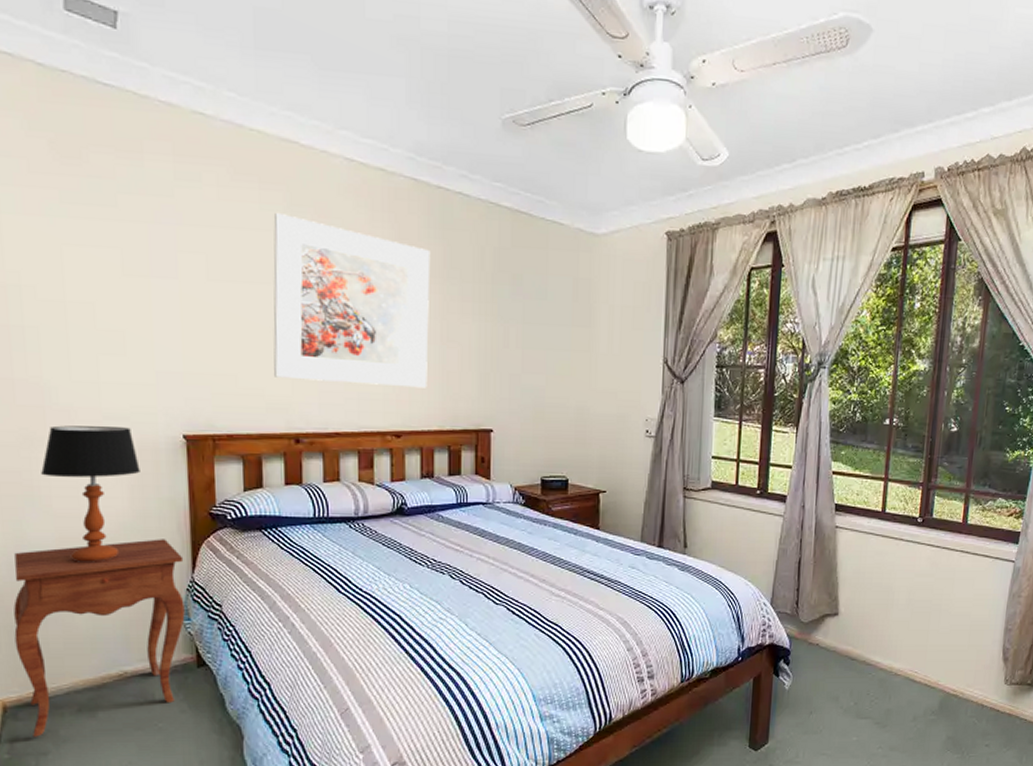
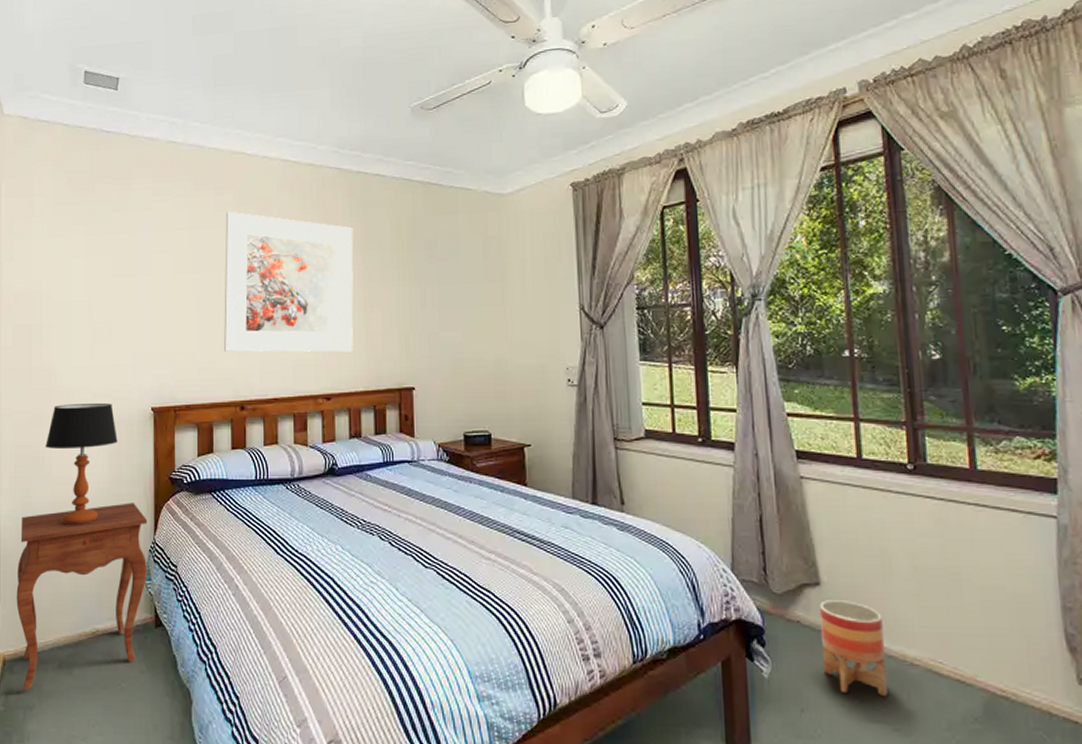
planter: none [831,627,880,700] -> present [820,600,887,697]

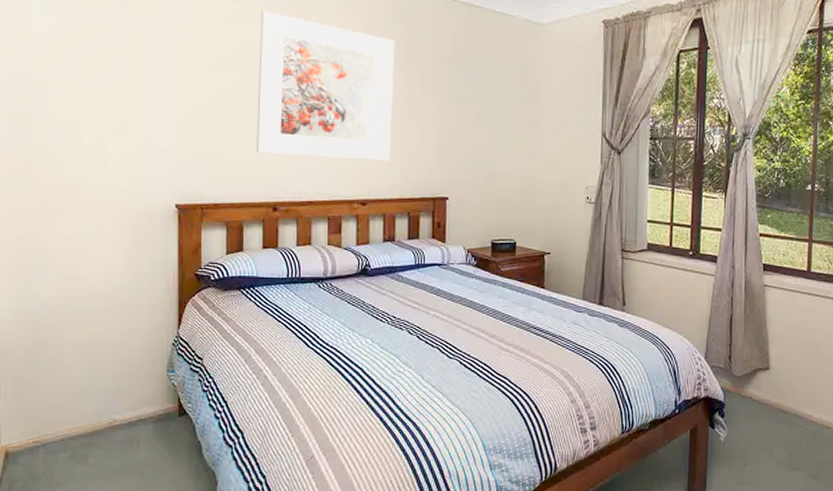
side table: present [16,503,148,691] -> none [19,298,171,481]
table lamp: present [45,403,118,525] -> none [52,197,137,319]
planter: present [820,600,887,697] -> none [765,381,810,452]

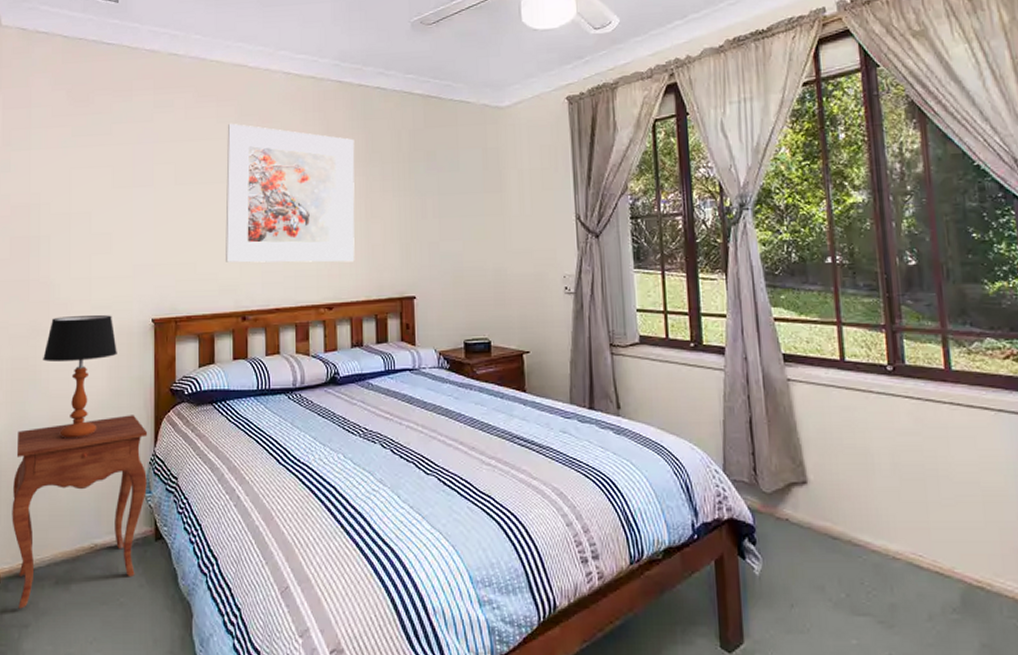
side table: none [19,298,171,481] -> present [12,415,148,609]
table lamp: none [52,197,137,319] -> present [43,315,117,439]

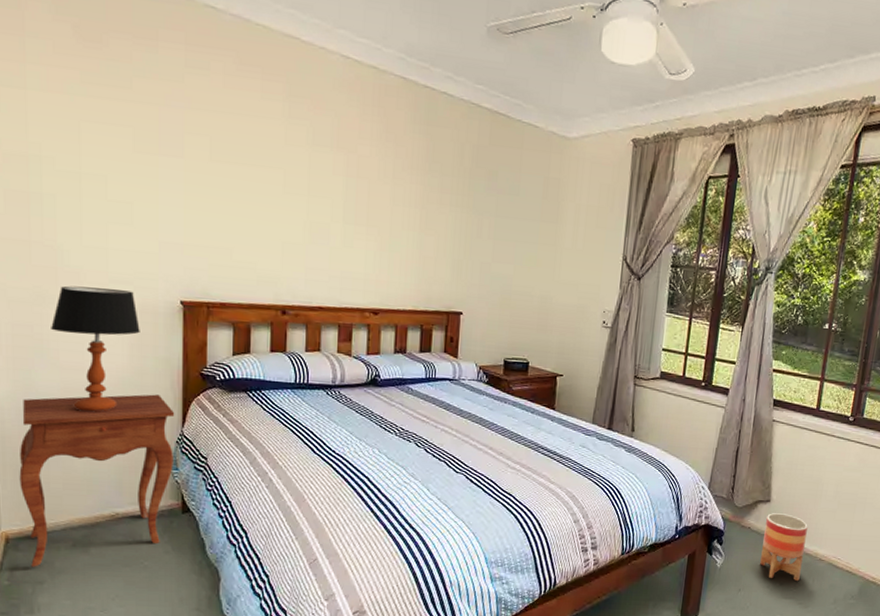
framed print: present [225,123,355,263] -> none [266,101,415,271]
planter: none [807,498,872,591] -> present [760,513,808,582]

